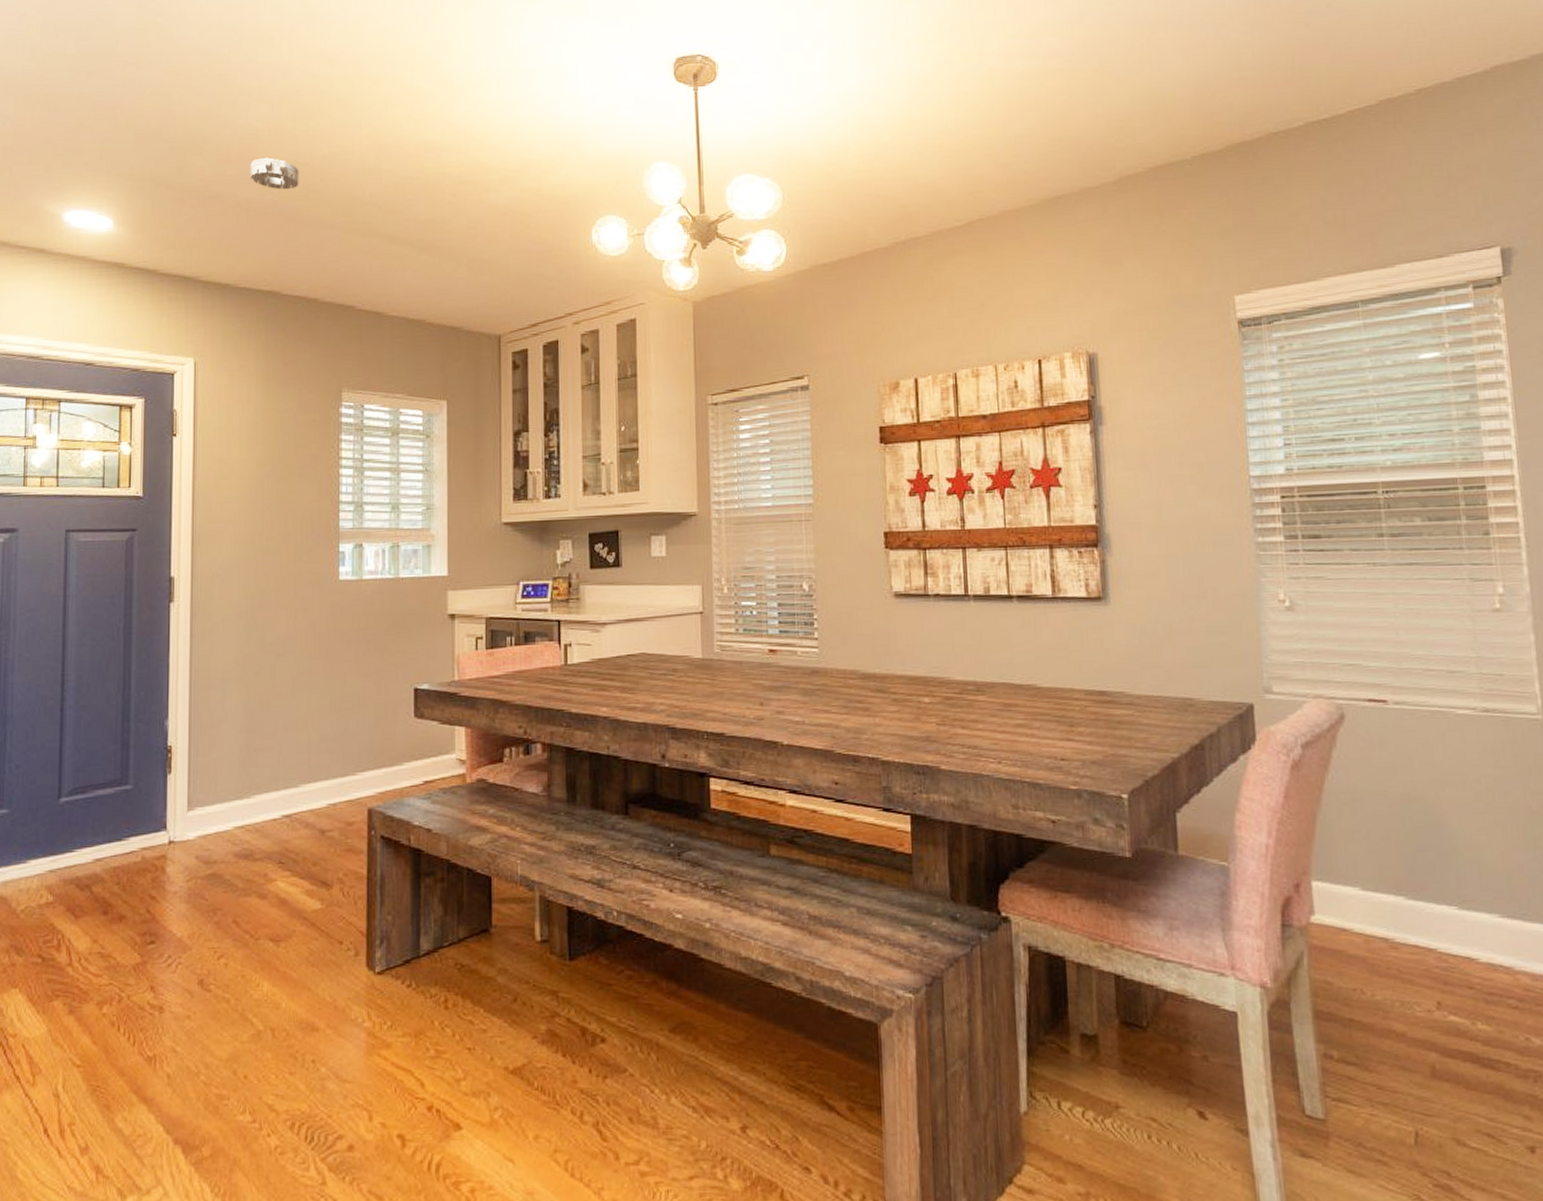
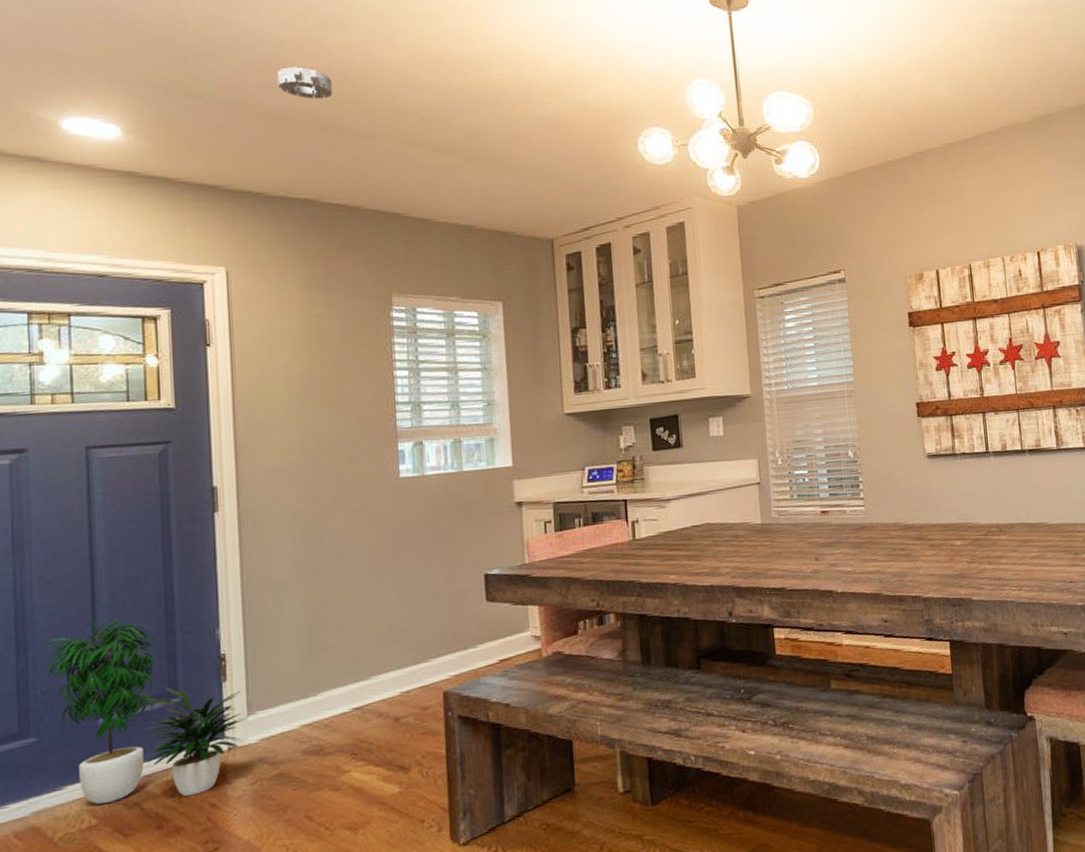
potted plant: none [18,696,186,885] -> present [42,615,246,804]

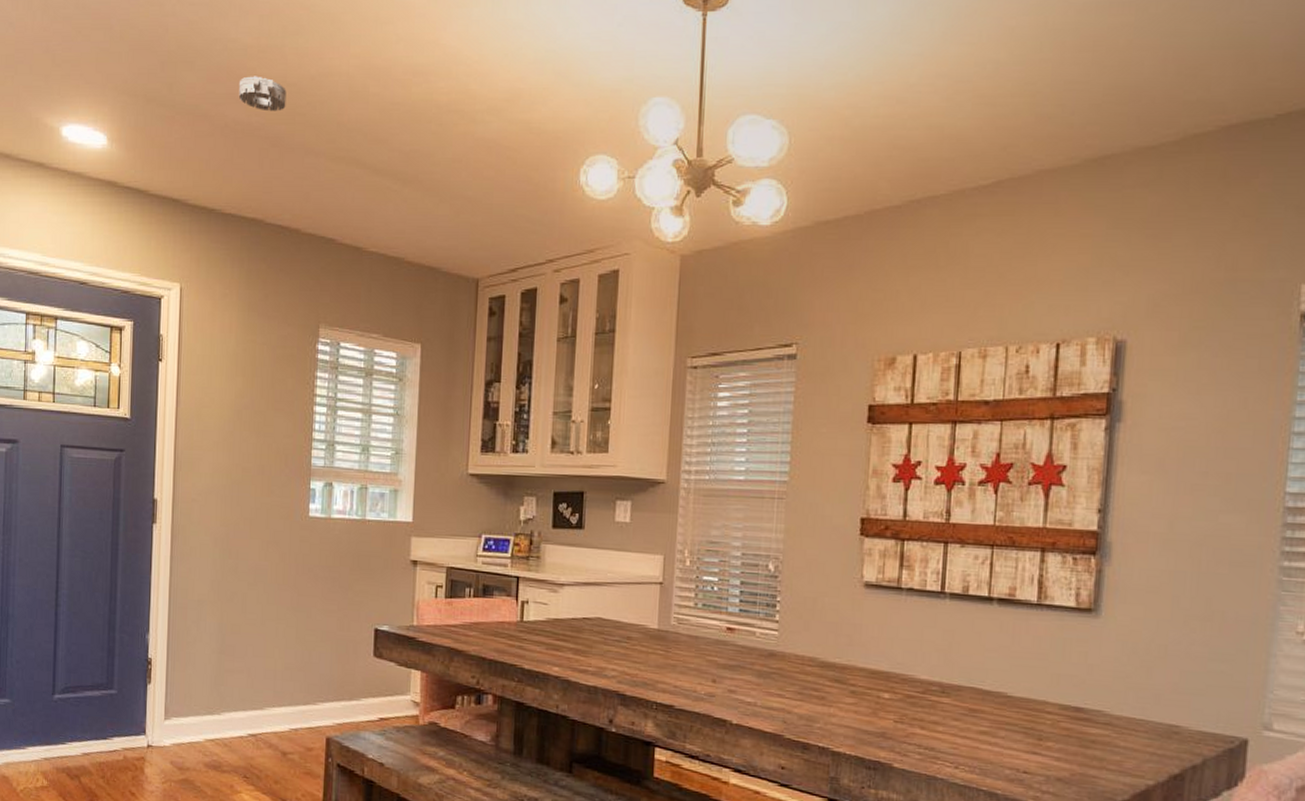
potted plant: present [42,615,246,804] -> none [18,602,163,781]

